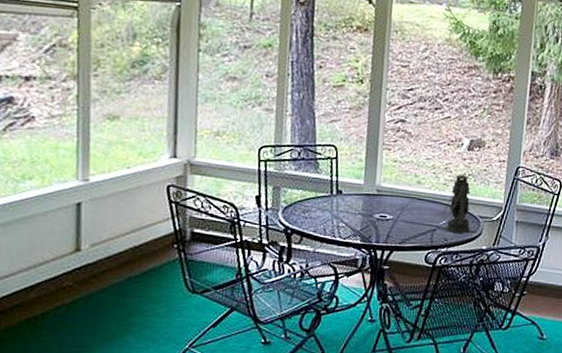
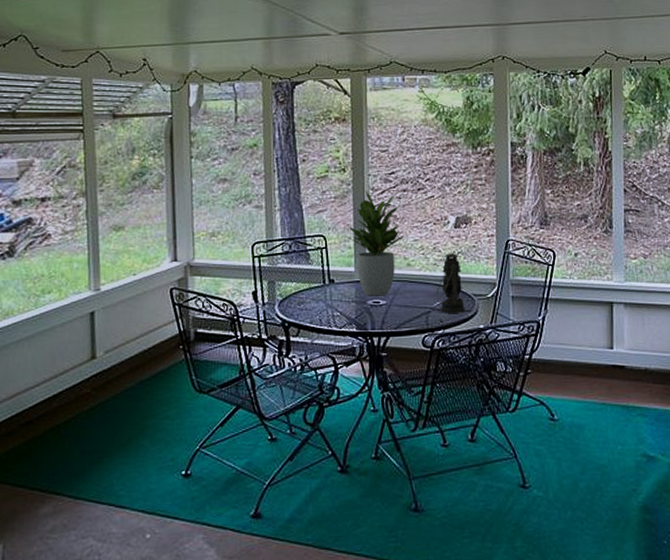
potted plant: none [353,104,422,211] -> present [341,190,409,296]

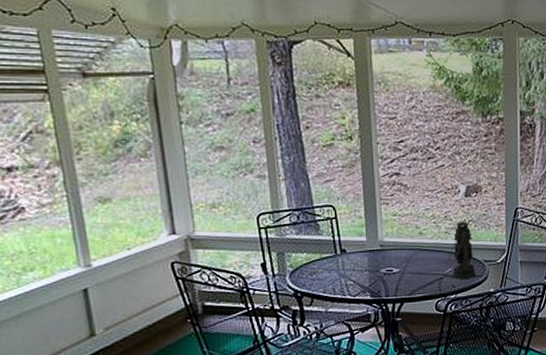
potted plant: present [341,190,409,296] -> none [351,159,420,265]

